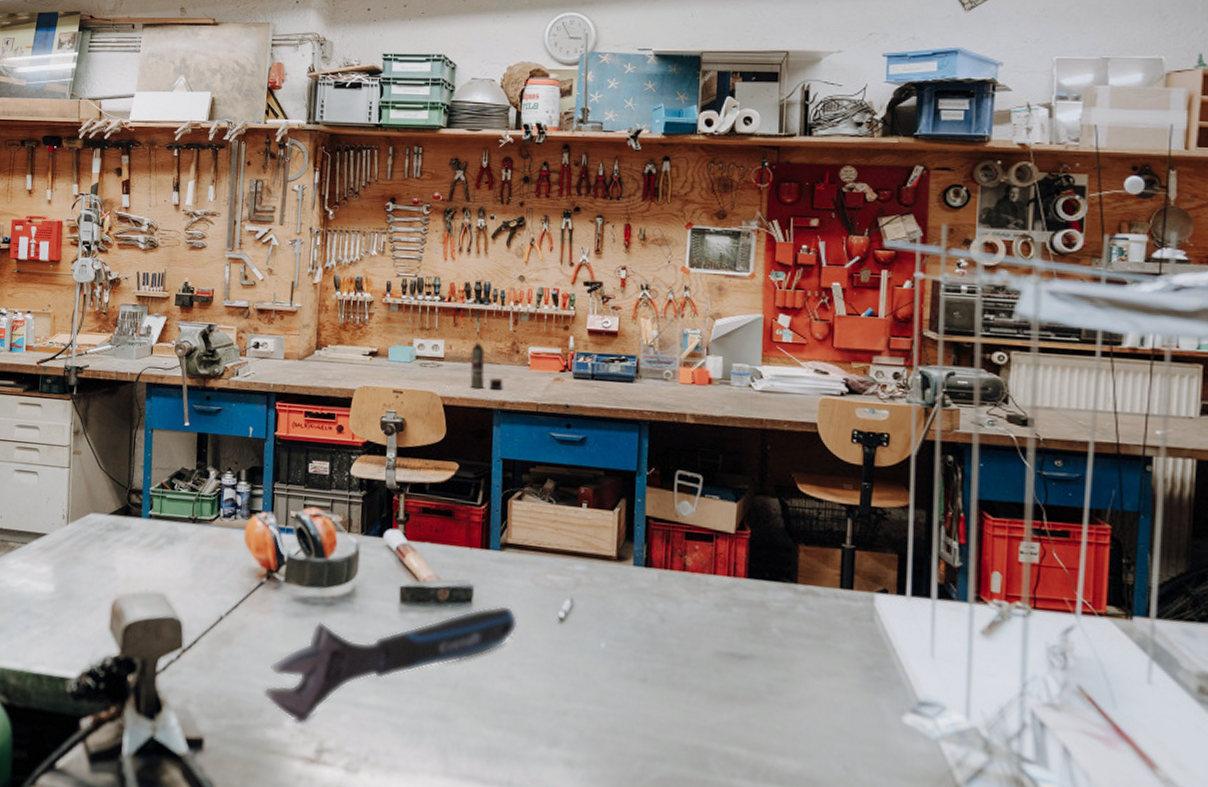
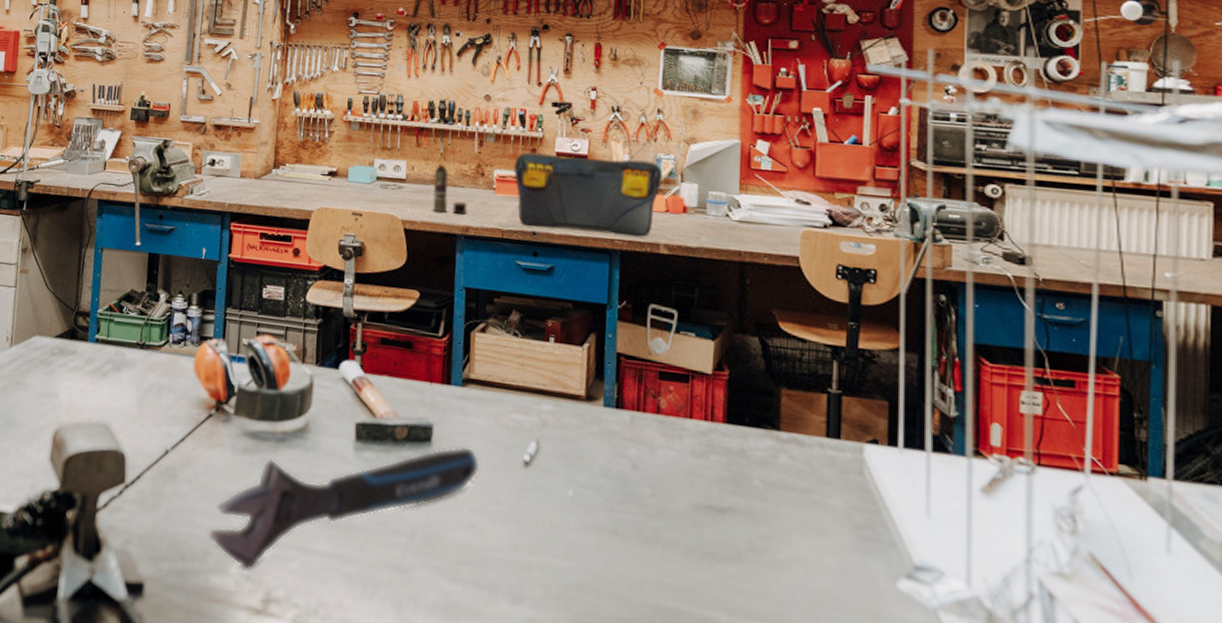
toolbox: none [547,329,689,408] -> present [513,152,662,237]

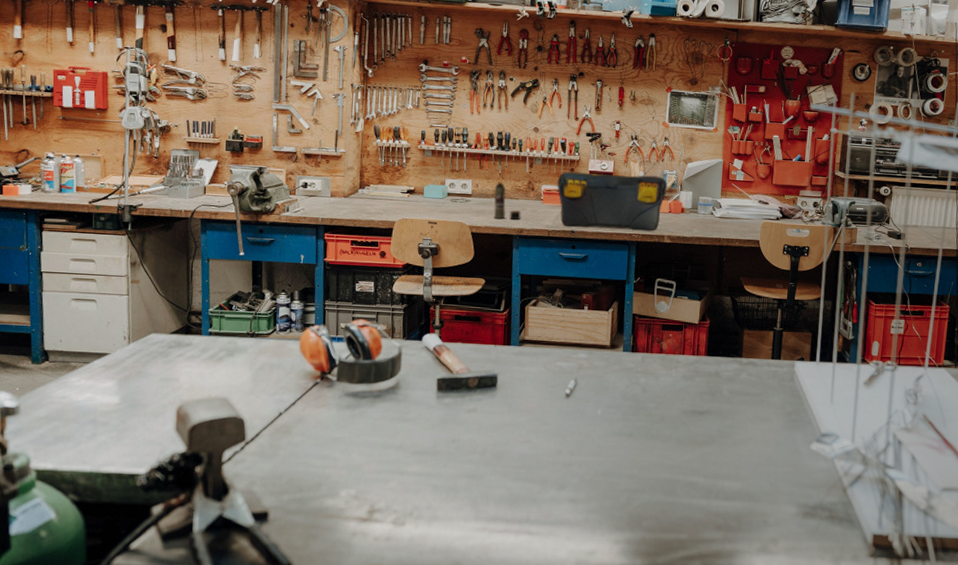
adjustable wrench: present [208,446,480,569] -> none [320,387,534,491]

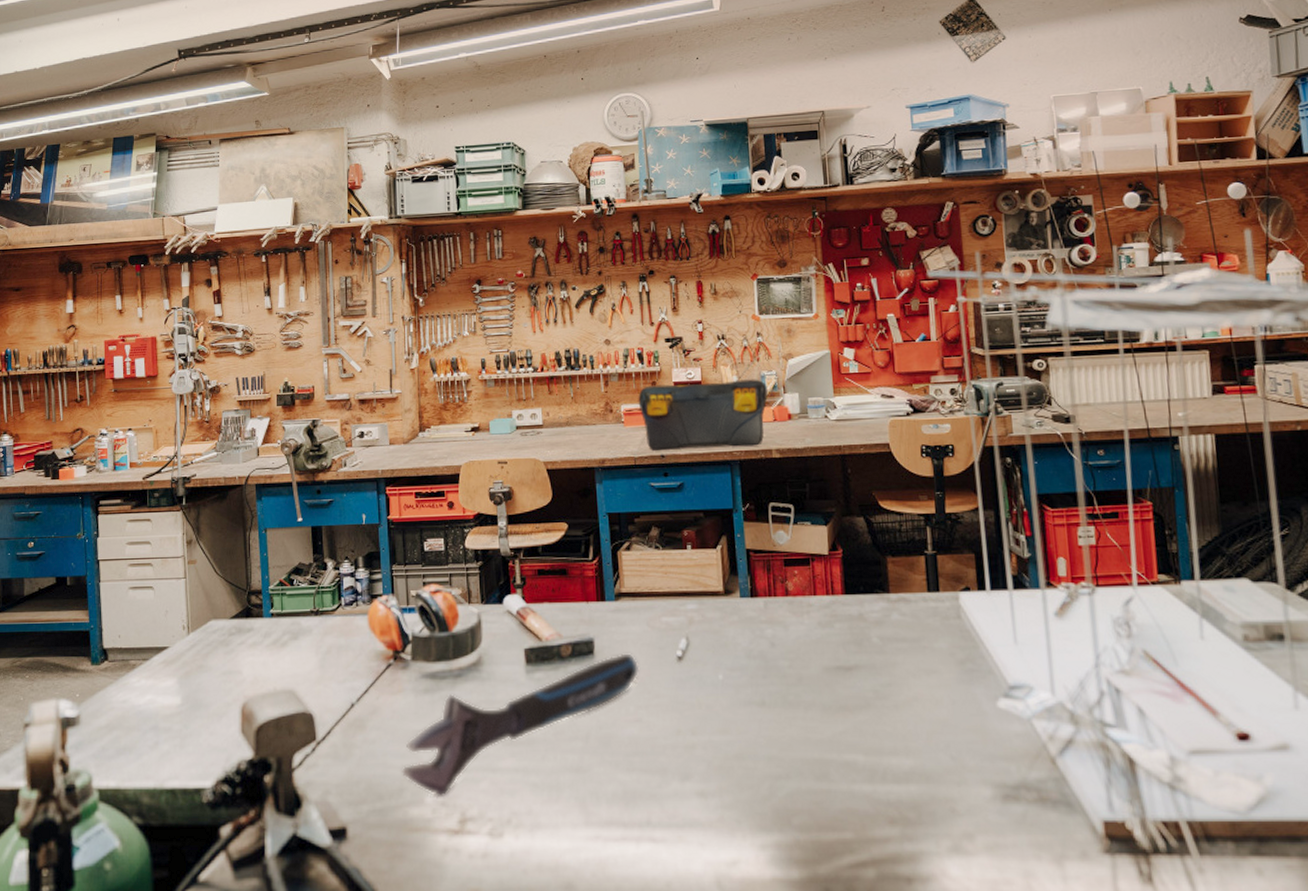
adjustable wrench: none [320,387,534,491] -> present [401,652,640,796]
aerosol can: present [494,181,521,220] -> none [567,406,601,451]

